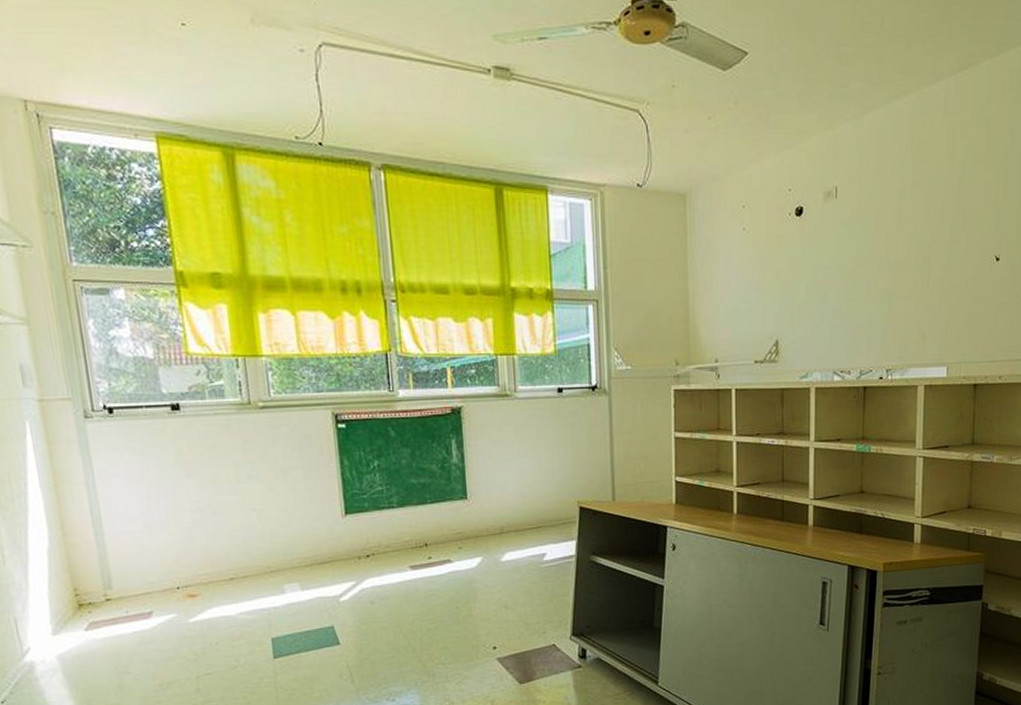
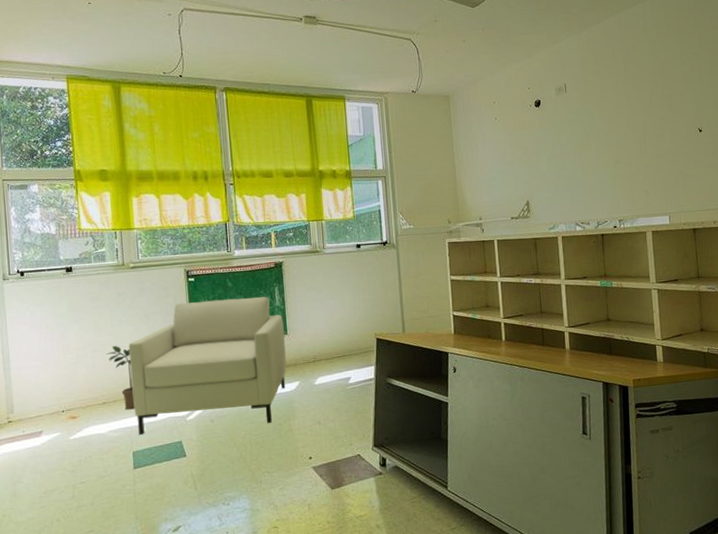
potted plant: none [232,508,272,588] -> present [107,346,135,410]
chair: none [260,450,466,618] -> present [128,296,287,435]

